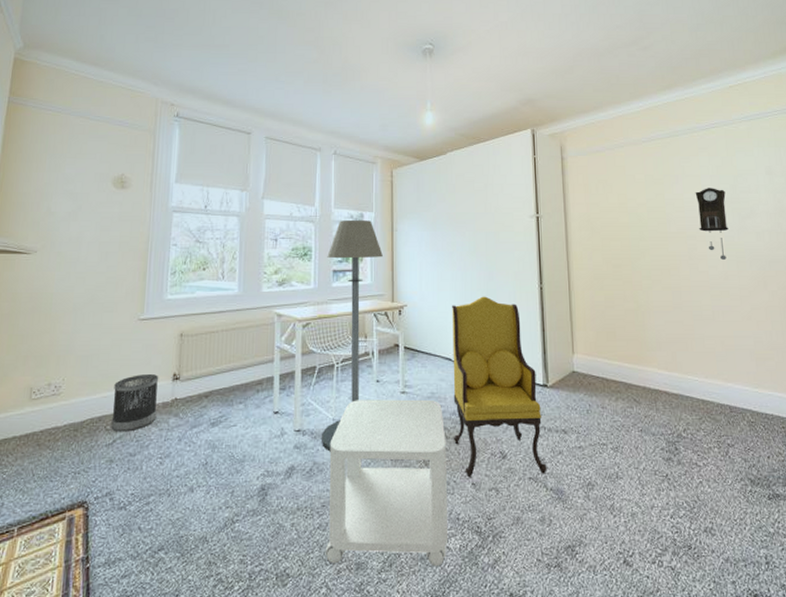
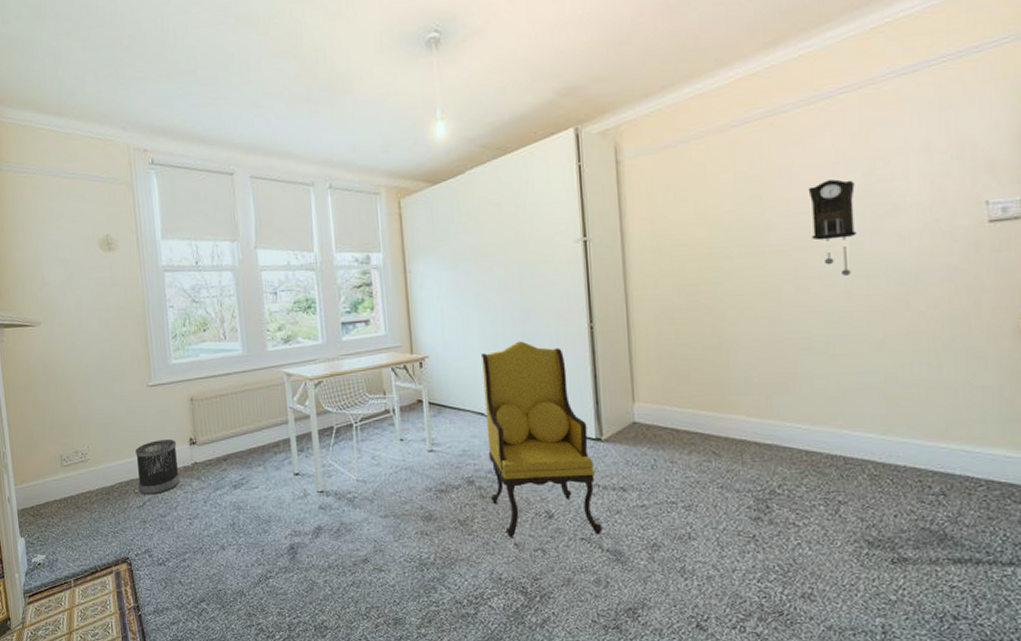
floor lamp: present [321,219,383,452] -> none [333,262,396,512]
side table: present [325,399,449,567] -> none [355,458,491,625]

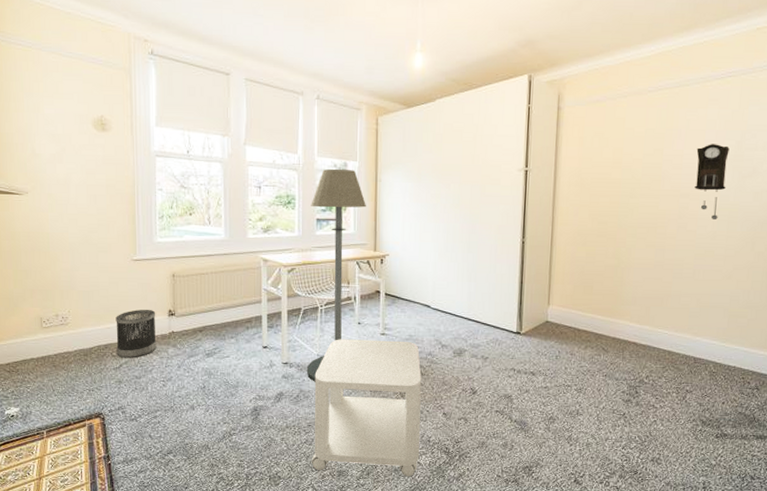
floor lamp: none [333,262,396,512] -> present [306,168,366,382]
side table: none [355,458,491,625] -> present [311,339,422,477]
armchair: present [482,341,603,537] -> none [429,248,513,409]

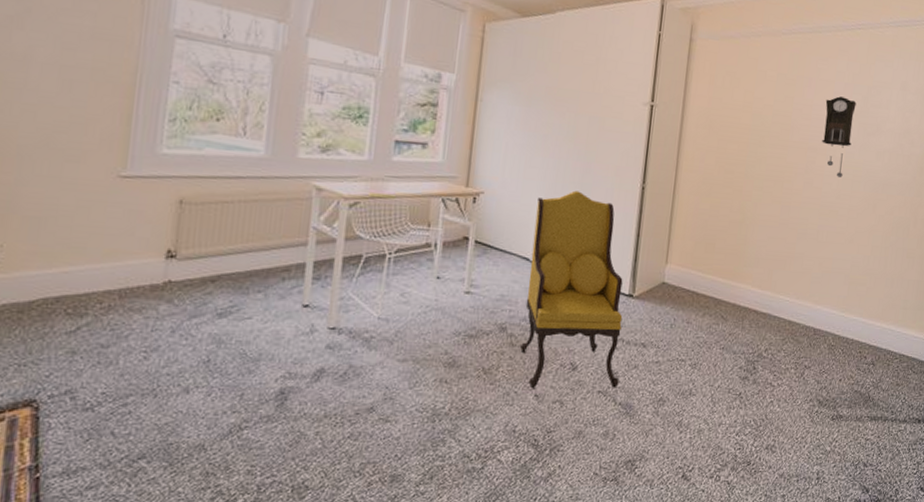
wastebasket: present [116,310,157,358] -> none [74,247,147,318]
floor lamp: present [306,168,366,382] -> none [360,79,461,354]
side table: present [311,339,422,477] -> none [354,297,512,480]
armchair: none [429,248,513,409] -> present [520,190,623,388]

